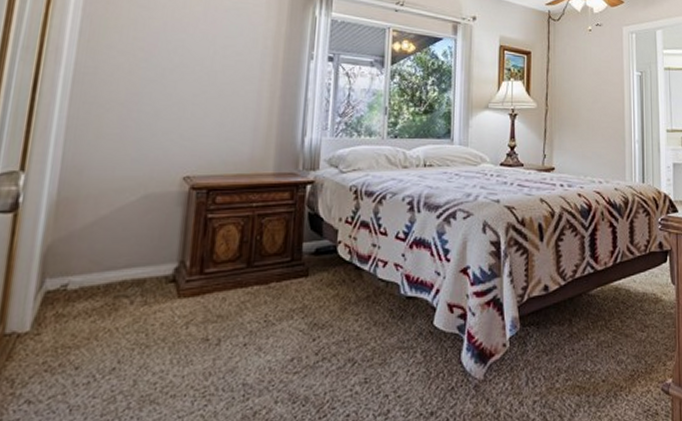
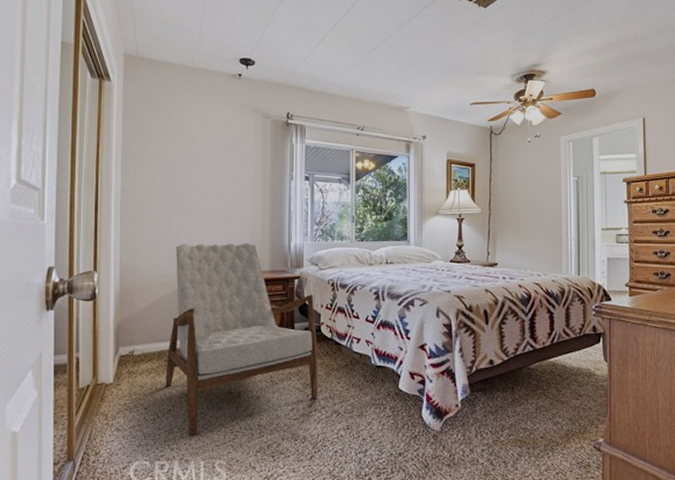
armchair: none [111,136,332,407] -> present [165,243,318,437]

